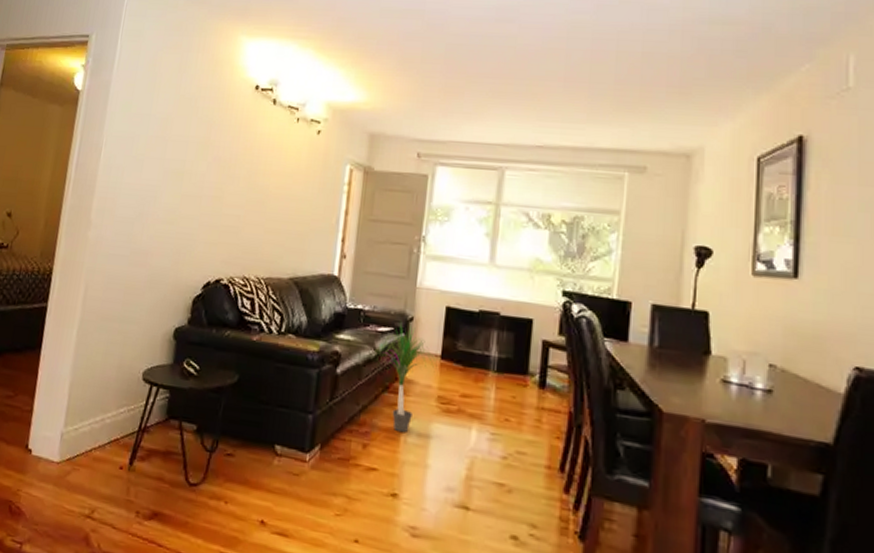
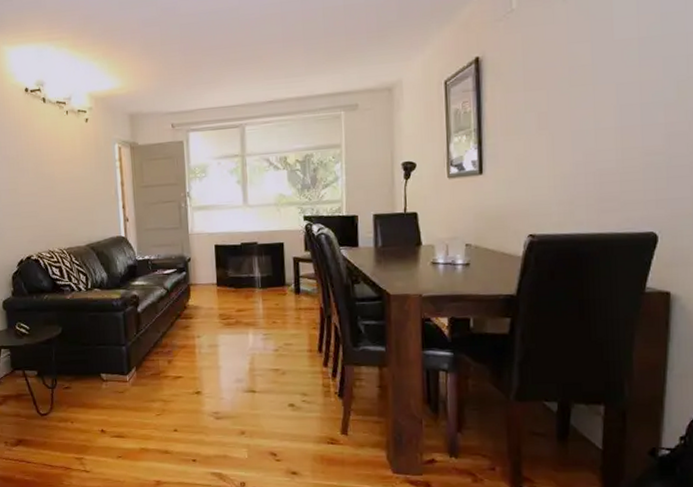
potted plant: present [375,324,437,433] -> none [165,265,215,347]

